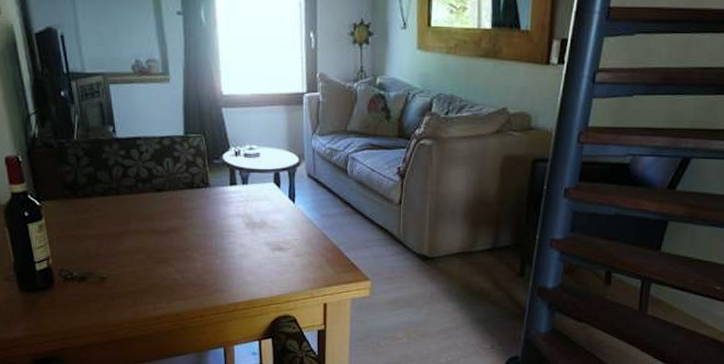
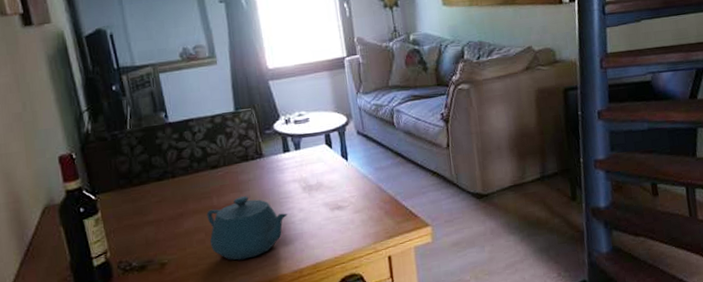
teapot: none [148,224,228,286] -> present [206,196,288,260]

